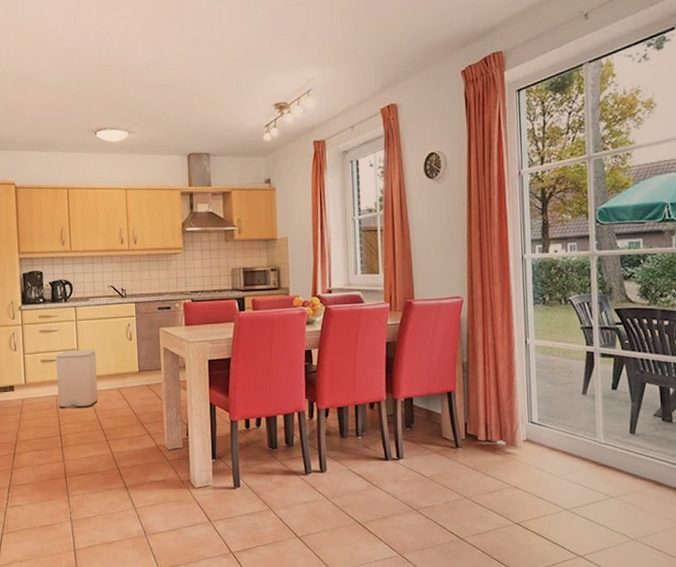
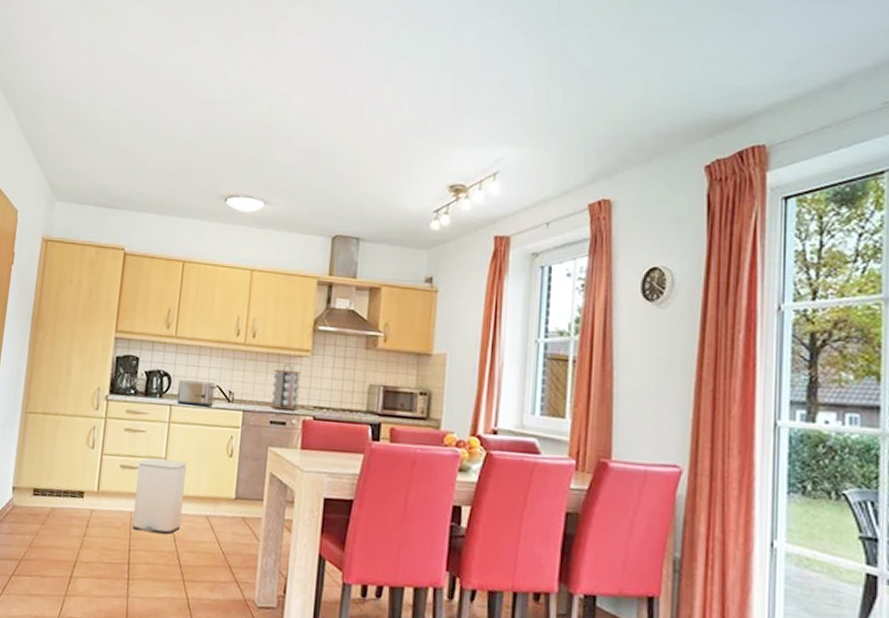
toaster: none [78,284,111,305] -> present [176,379,217,407]
spice rack: none [155,261,178,298] -> present [270,364,301,411]

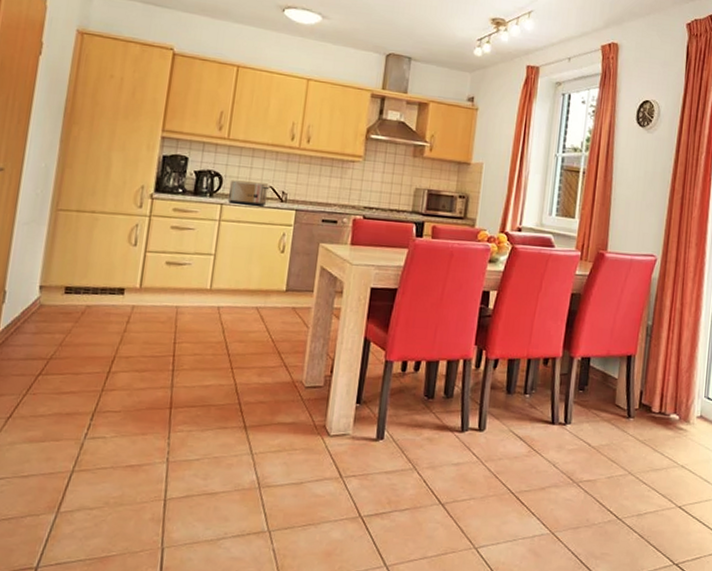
pedal bin: present [132,458,187,534] -> none [178,254,238,326]
spice rack: present [270,364,301,411] -> none [323,168,353,210]

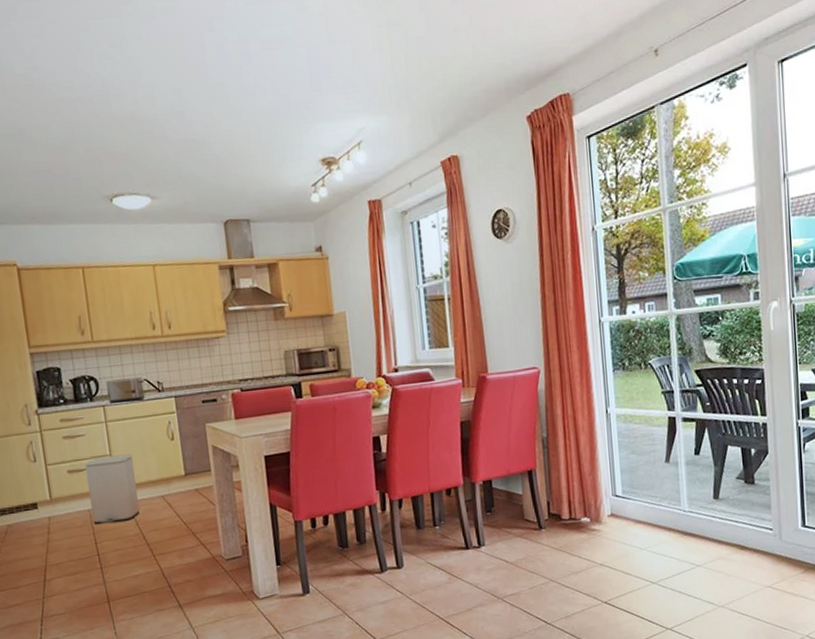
pedal bin: none [178,254,238,326] -> present [85,454,141,524]

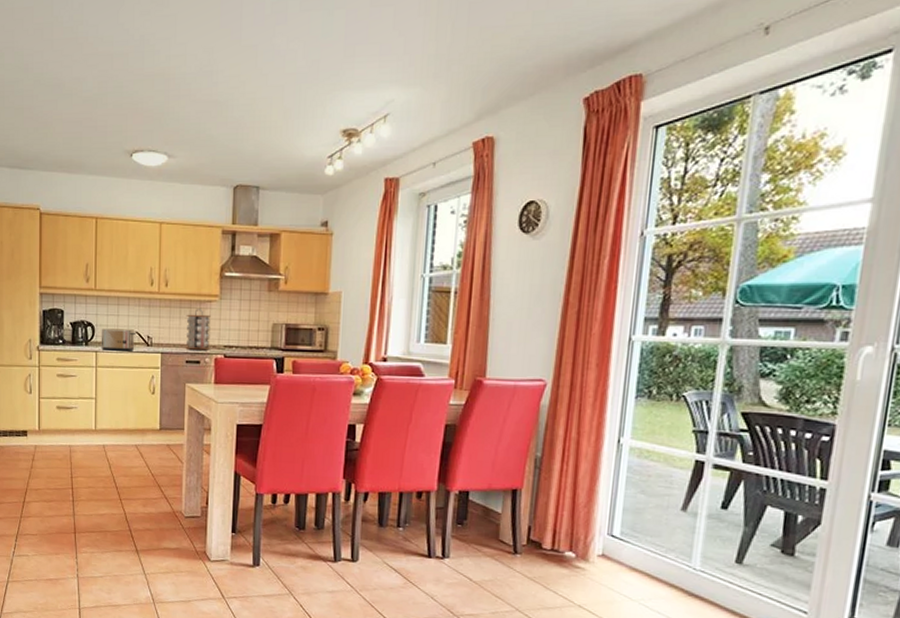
pedal bin: present [85,454,141,524] -> none [72,398,116,462]
spice rack: none [195,346,225,389] -> present [185,309,211,350]

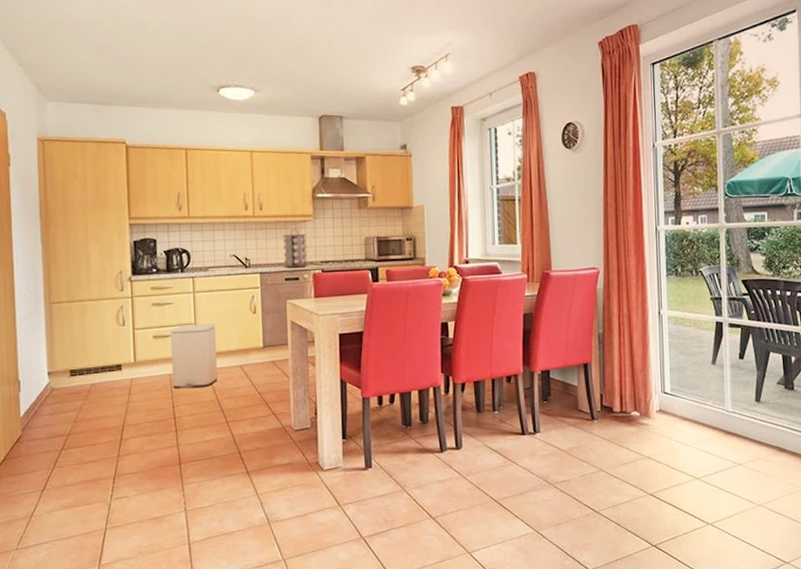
pedal bin: none [72,398,116,462] -> present [170,324,218,388]
toaster: present [101,328,136,351] -> none [197,253,234,275]

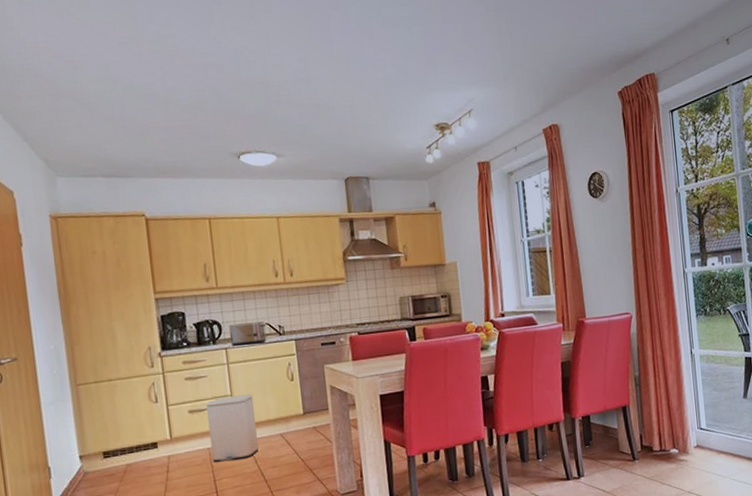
toaster: none [197,253,234,275] -> present [228,321,267,346]
spice rack: present [282,229,307,268] -> none [315,293,343,333]

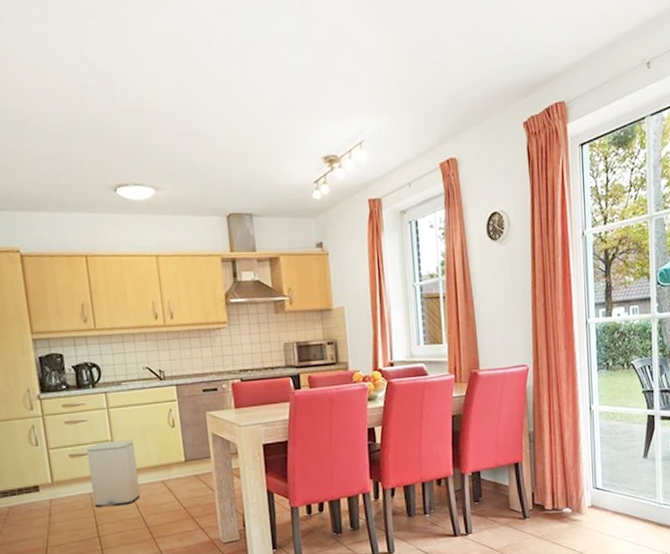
toaster: present [228,321,267,346] -> none [107,365,147,390]

